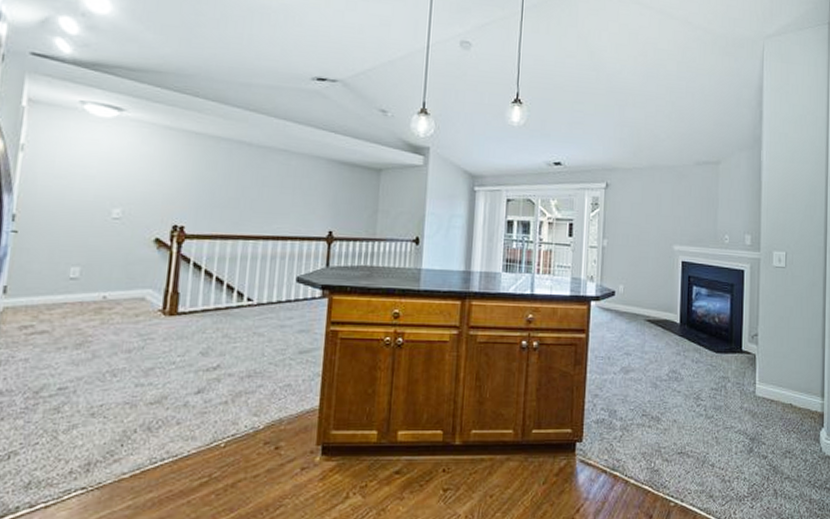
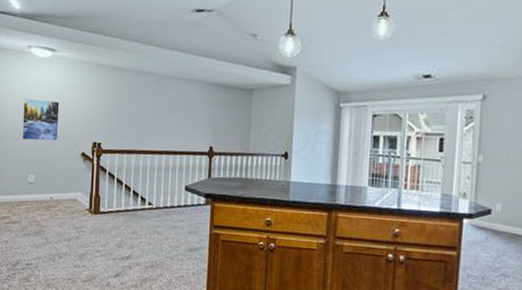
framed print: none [62,168,125,224] -> present [22,98,60,141]

